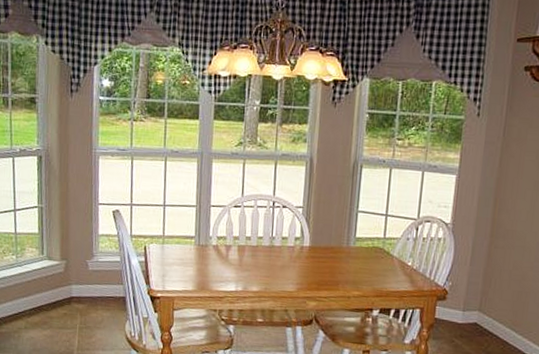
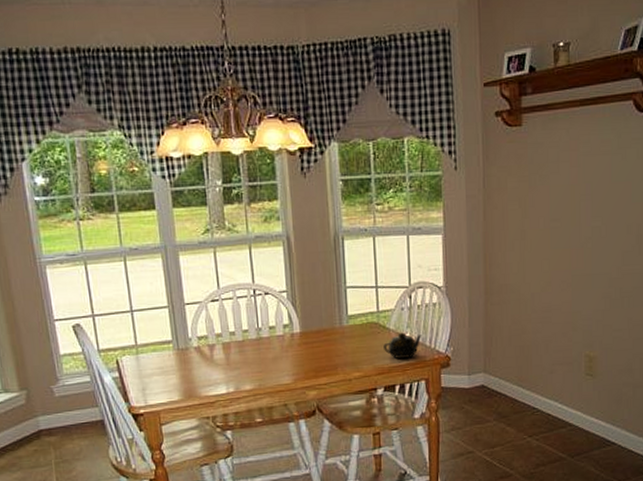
teapot: none [385,260,424,286] -> present [384,332,422,359]

